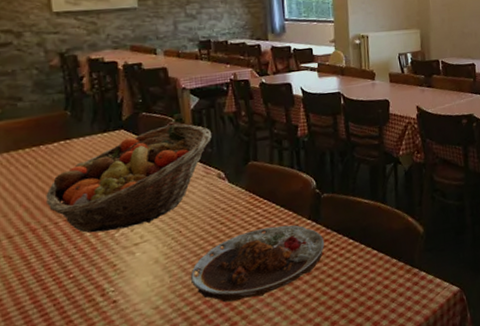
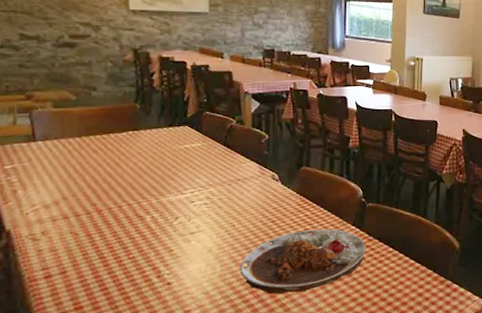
fruit basket: present [46,124,211,233] -> none [113,125,268,219]

